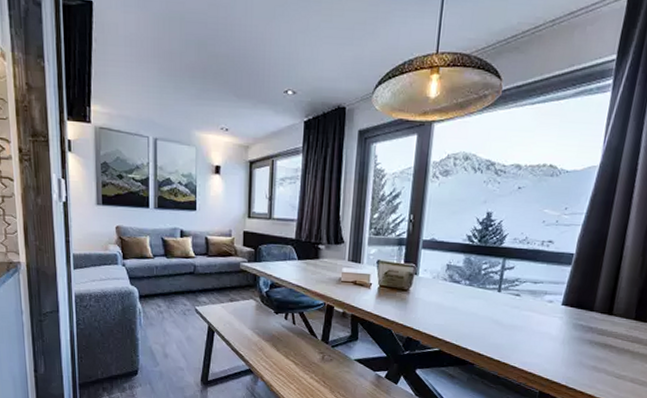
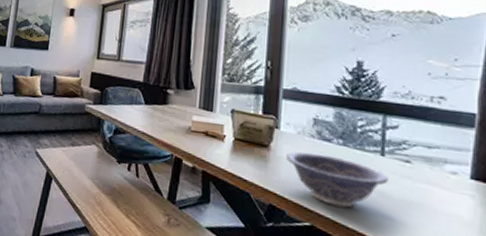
decorative bowl: none [423,293,502,335] -> present [286,151,388,208]

